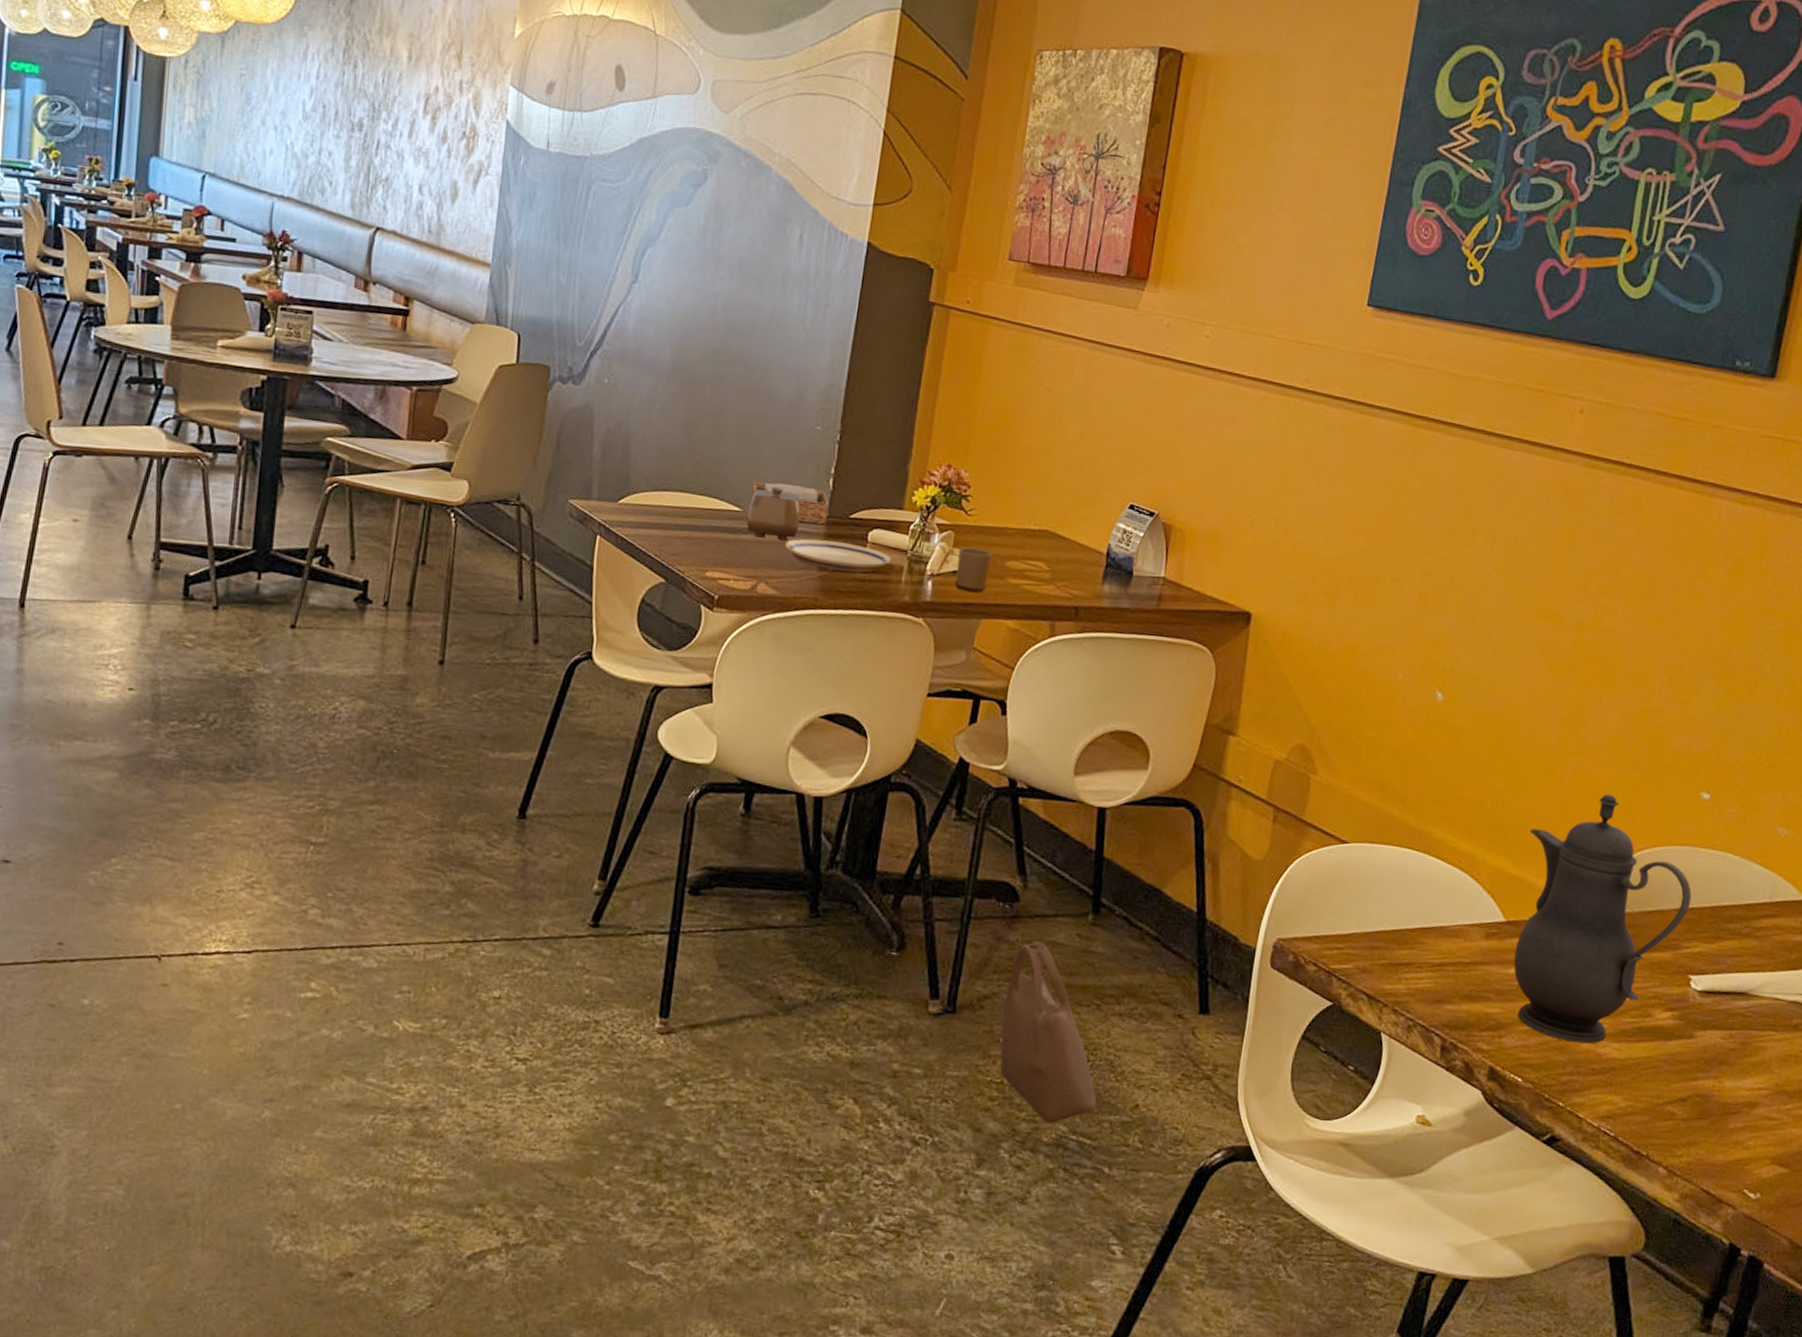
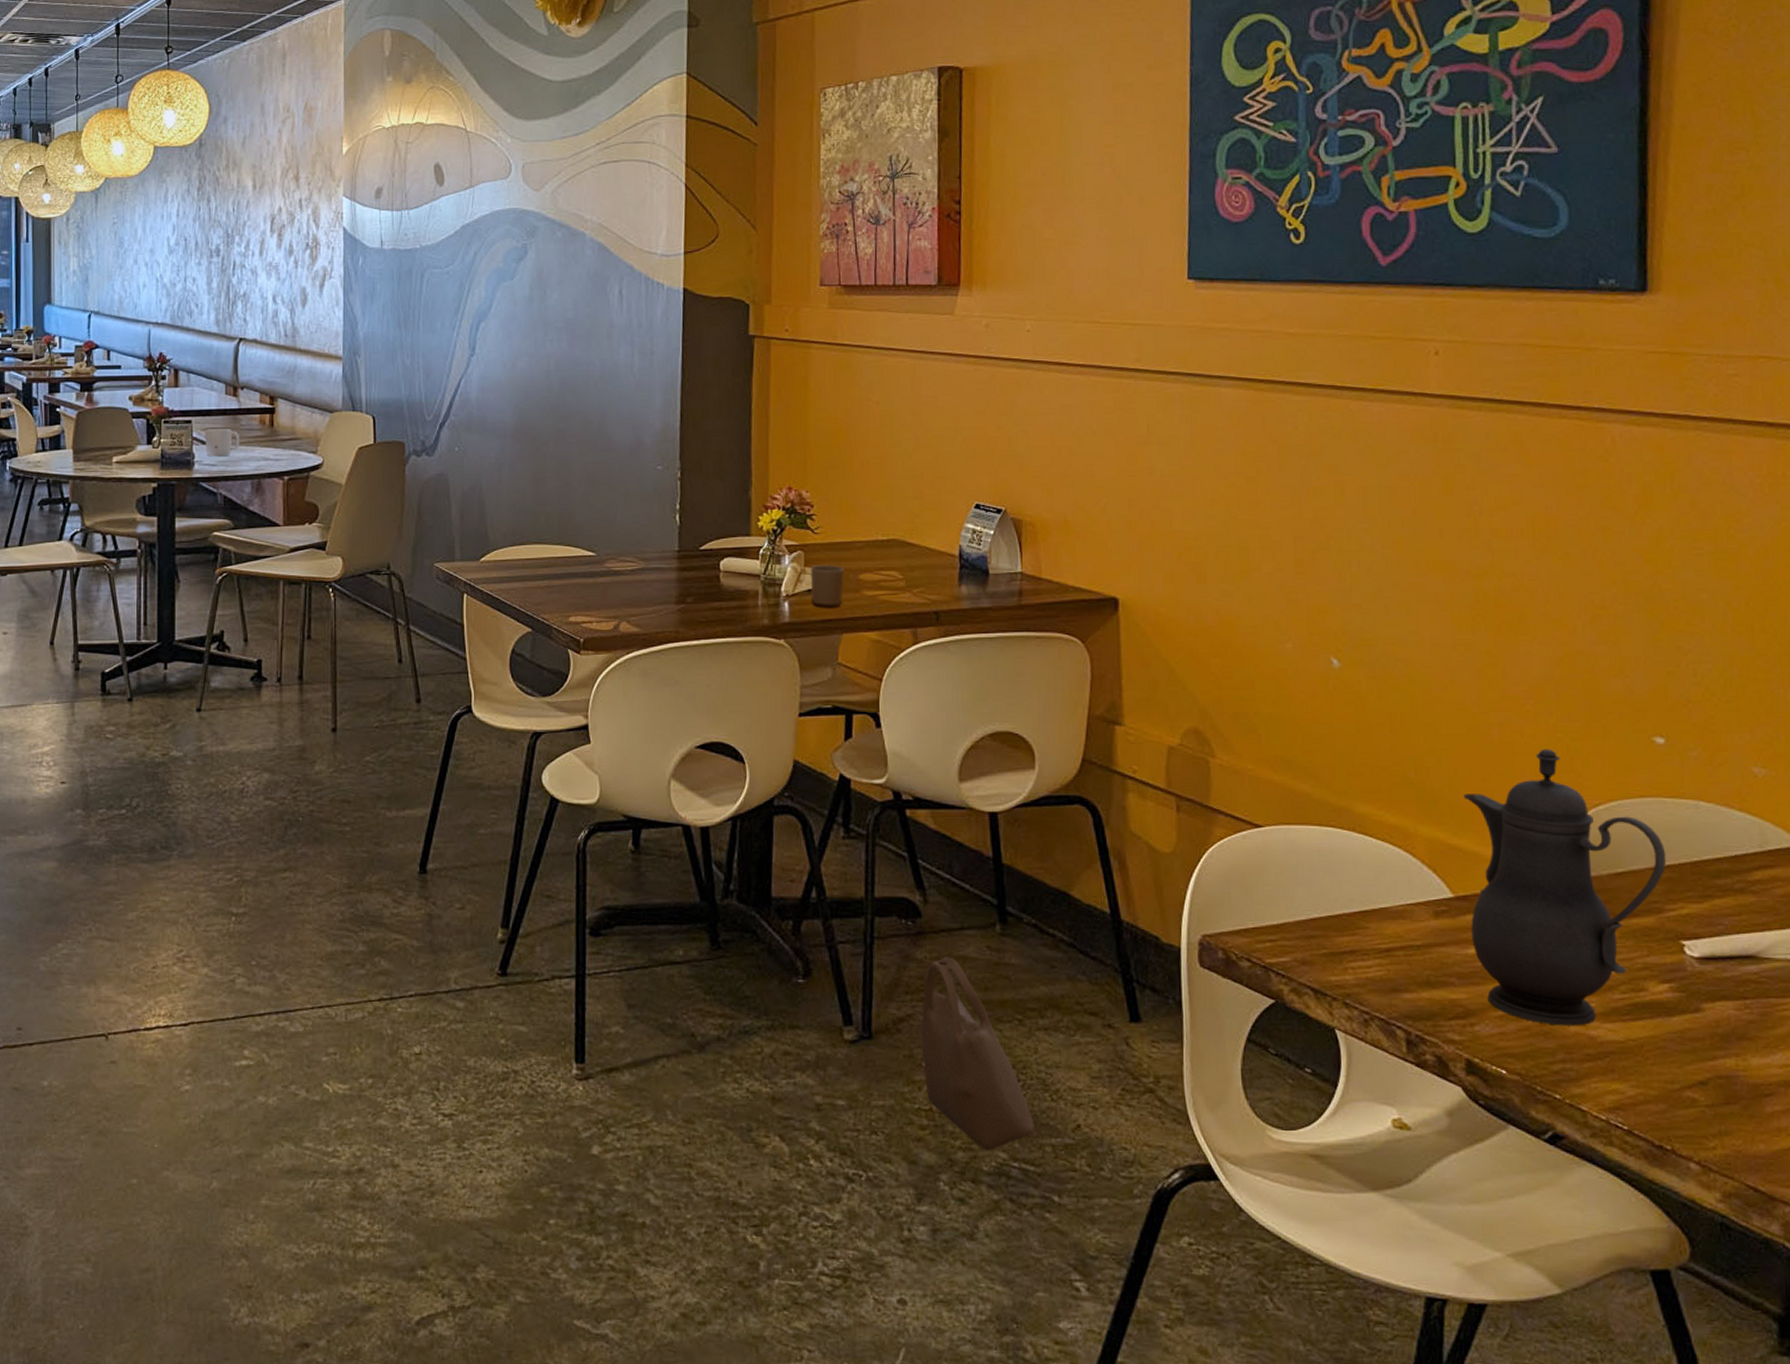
mug: none [325,323,367,356] -> present [205,429,240,457]
sugar bowl: present [746,486,800,540] -> none [602,528,652,579]
napkin holder: present [751,482,829,525] -> none [603,524,679,560]
plate: present [784,539,891,573] -> none [640,574,745,602]

